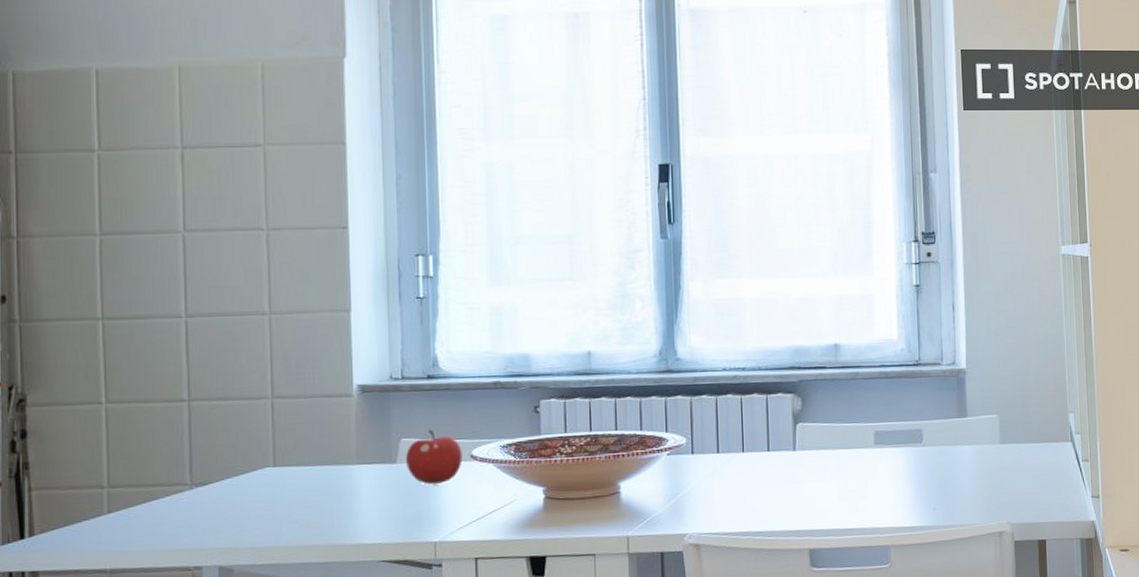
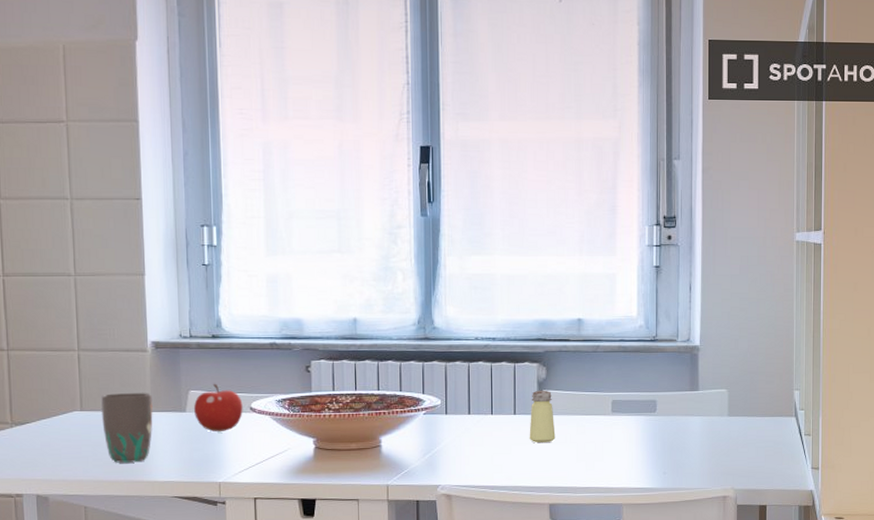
mug: none [298,443,358,525] -> present [101,393,153,463]
saltshaker: none [785,423,814,482] -> present [529,390,556,443]

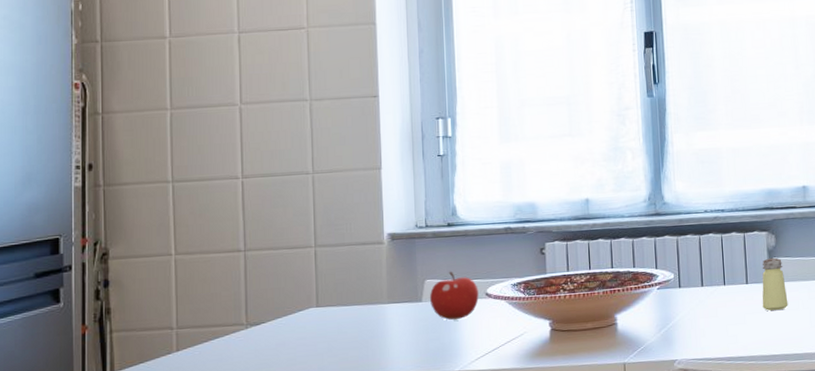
mug: present [101,393,153,463] -> none [337,285,389,358]

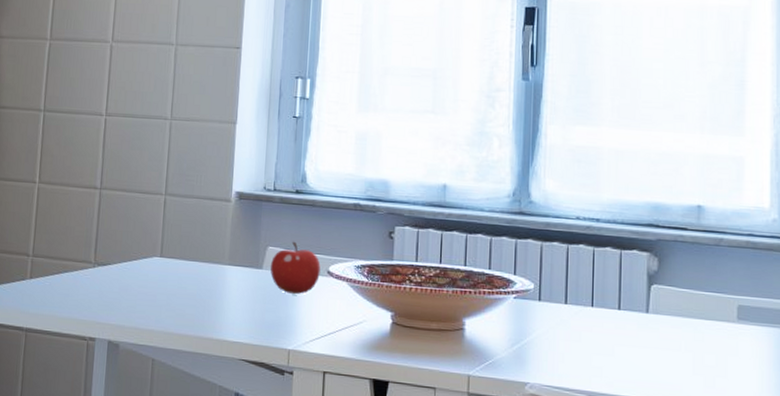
saltshaker: present [762,257,788,311] -> none [635,284,668,348]

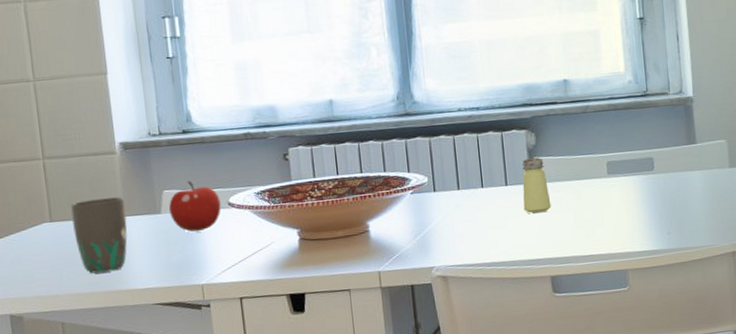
mug: none [179,242,231,318] -> present [71,197,128,274]
saltshaker: none [635,284,668,348] -> present [522,157,551,213]

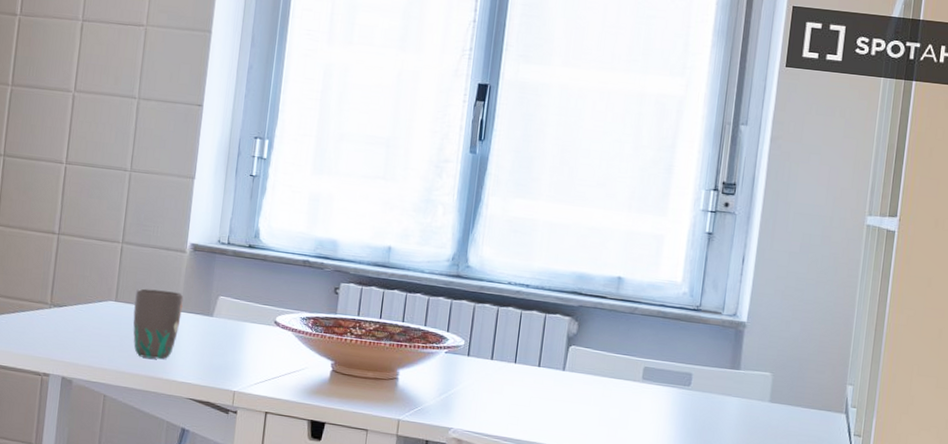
fruit: present [168,180,221,232] -> none [220,292,268,342]
saltshaker: present [522,157,551,213] -> none [551,345,581,401]

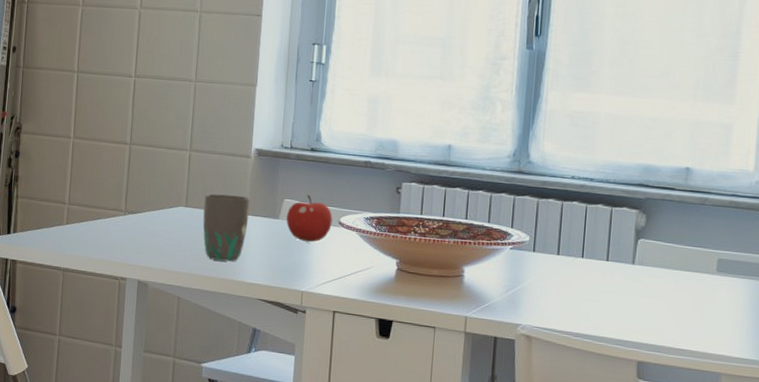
fruit: none [220,292,268,342] -> present [286,194,333,243]

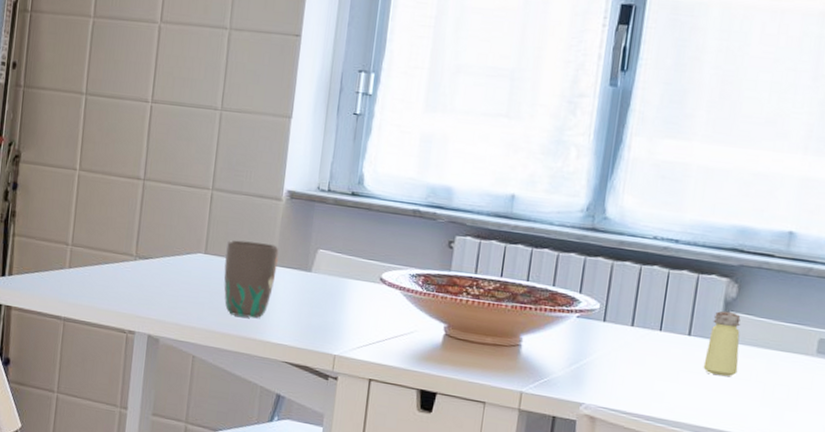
fruit: present [286,194,333,243] -> none [319,245,373,300]
saltshaker: none [621,238,651,295] -> present [703,310,741,376]

